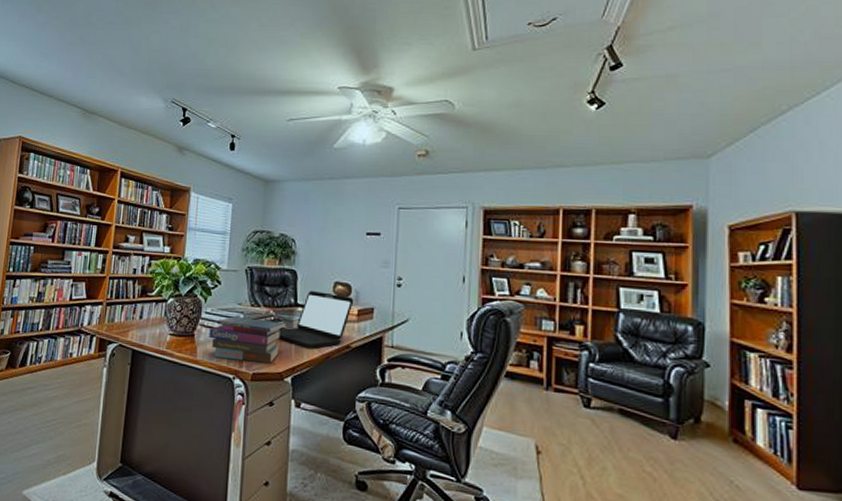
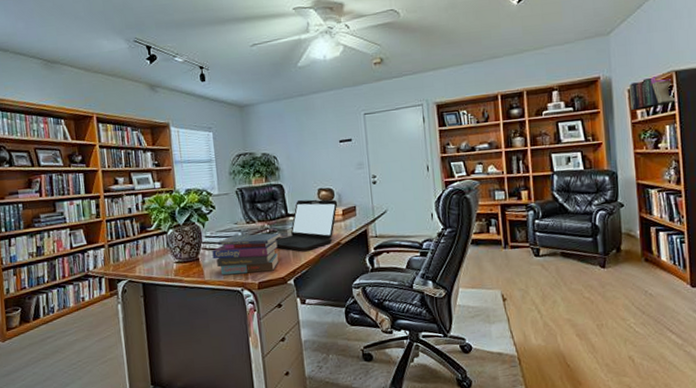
books: none [731,213,796,253] -> present [629,75,677,111]

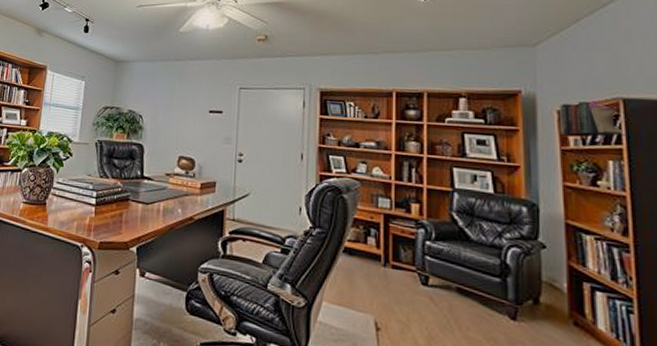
books: present [212,232,282,275] -> none [59,187,133,233]
laptop: present [276,199,338,252] -> none [125,163,197,220]

